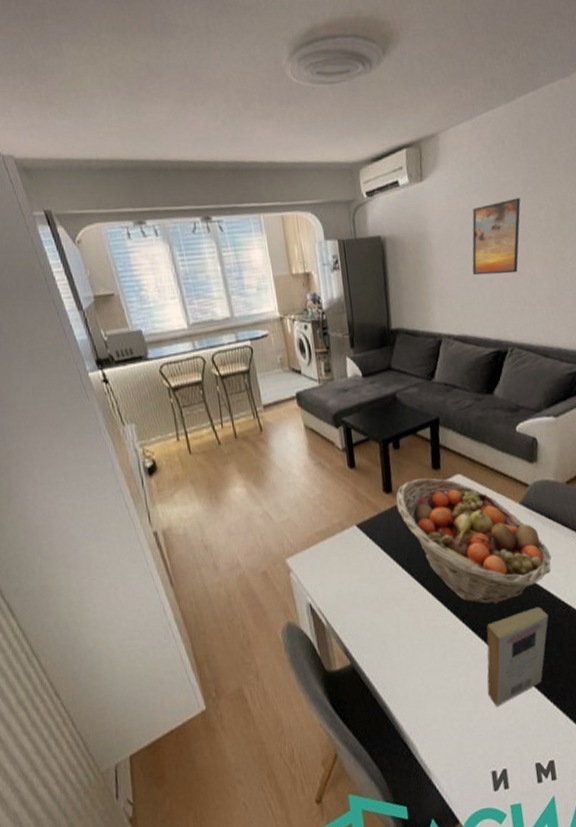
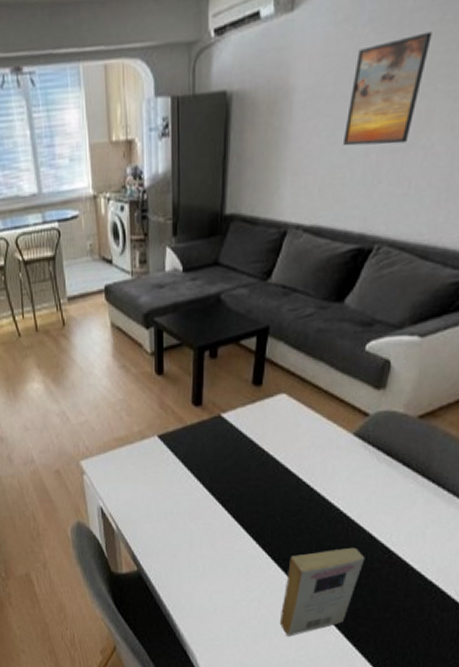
fruit basket: present [396,478,551,605] -> none [205,394,381,537]

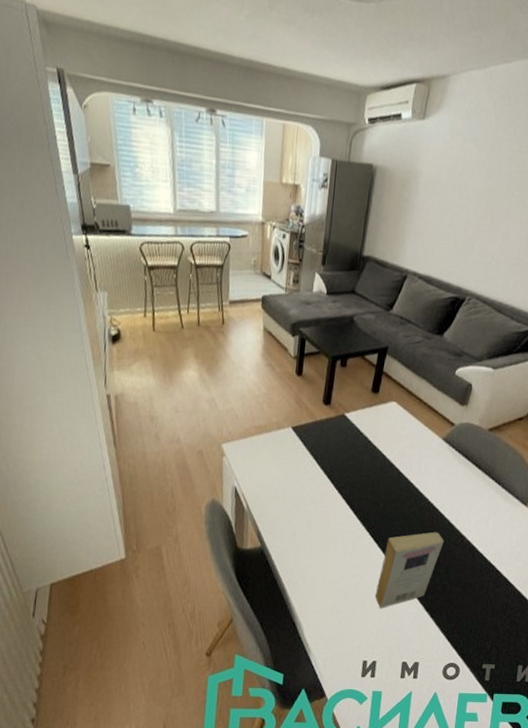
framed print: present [342,31,432,146] -> none [450,155,512,228]

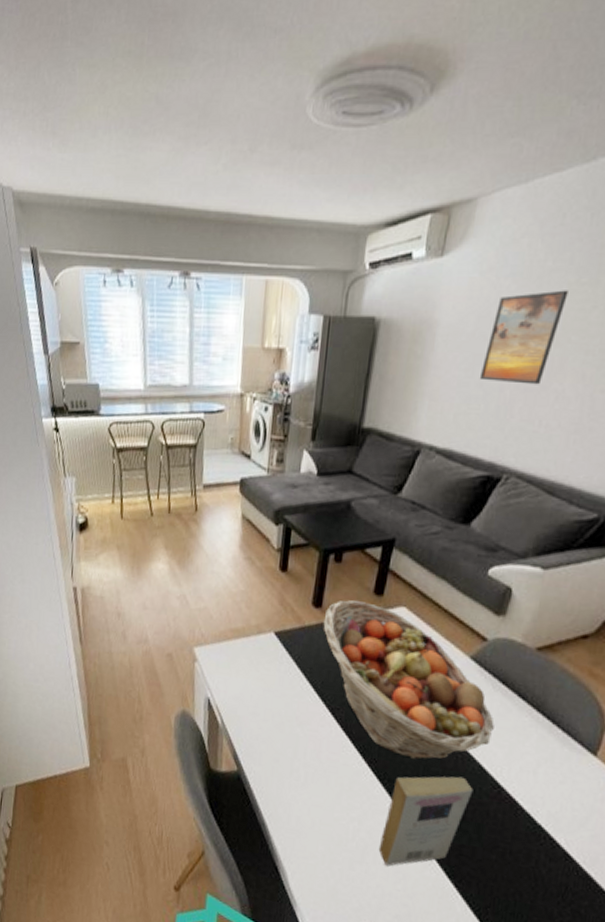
fruit basket: none [331,398,459,522] -> present [323,600,494,760]
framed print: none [450,155,512,228] -> present [479,290,568,385]

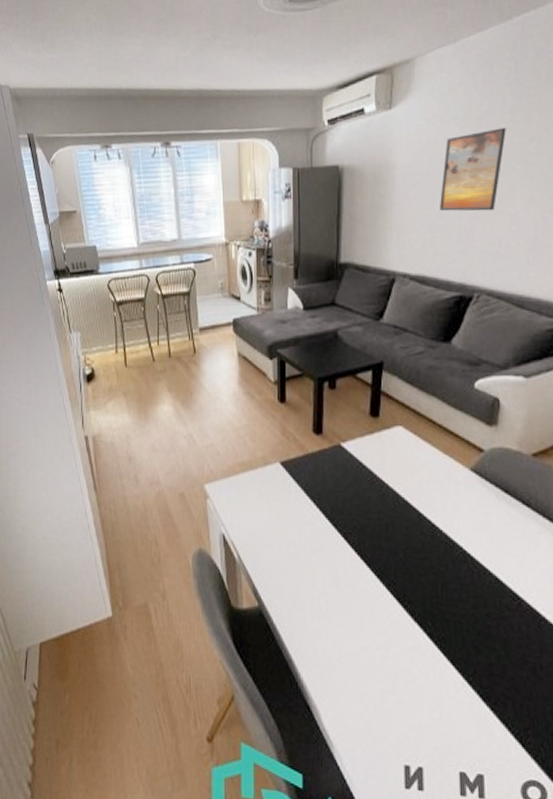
fruit basket: present [323,600,494,760] -> none [325,424,504,578]
book: present [378,776,473,867] -> none [408,591,494,694]

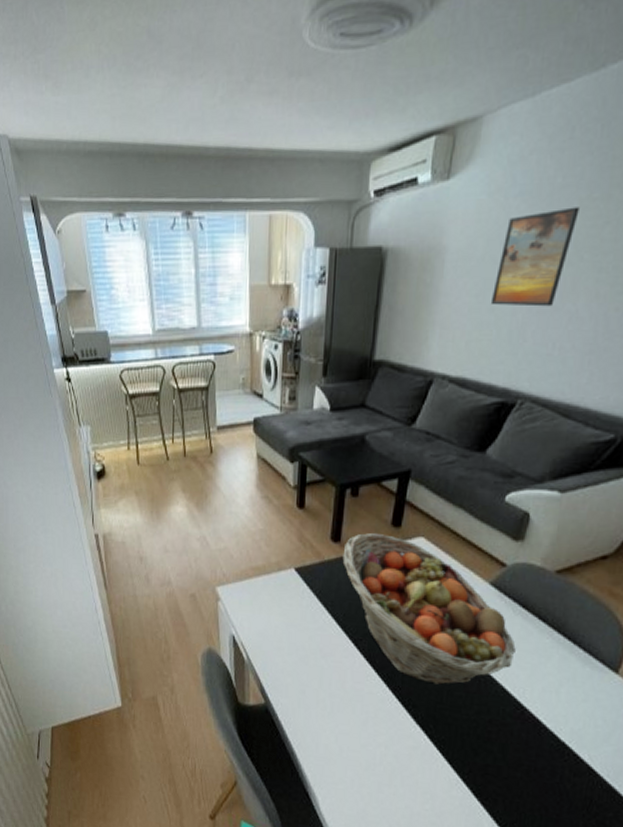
fruit basket: none [325,424,504,578] -> present [342,533,516,685]

